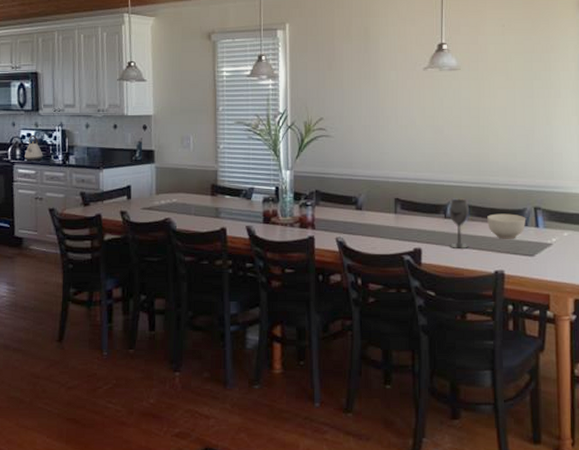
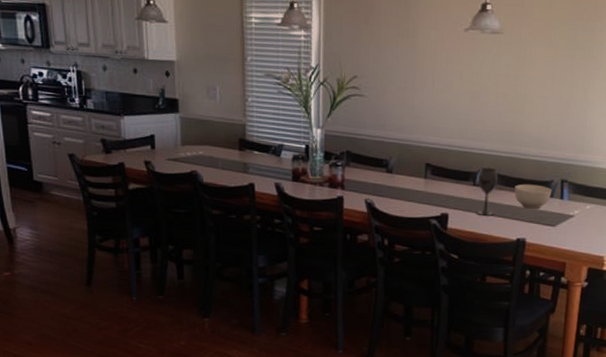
kettle: present [25,134,43,162] -> none [38,74,58,104]

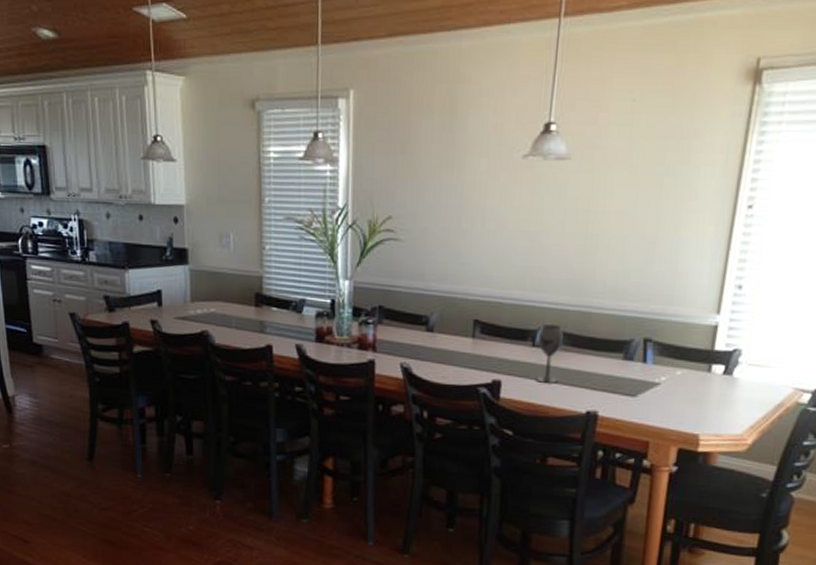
bowl: present [514,184,553,209] -> none [584,344,633,375]

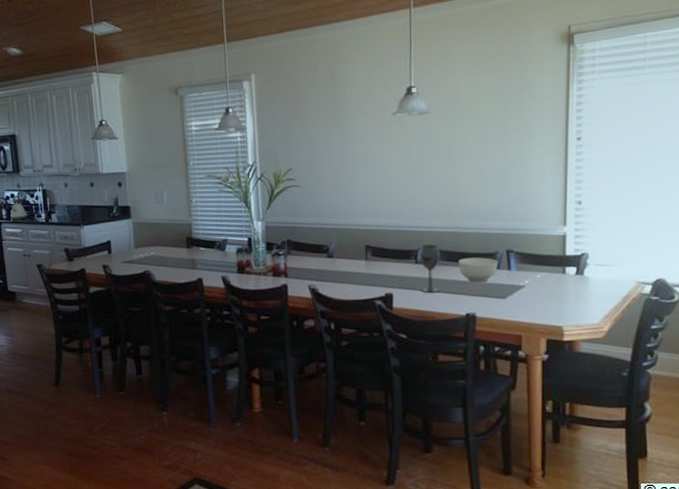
kettle: none [38,224,59,257] -> present [10,195,27,221]
bowl: none [584,344,633,375] -> present [458,257,499,282]

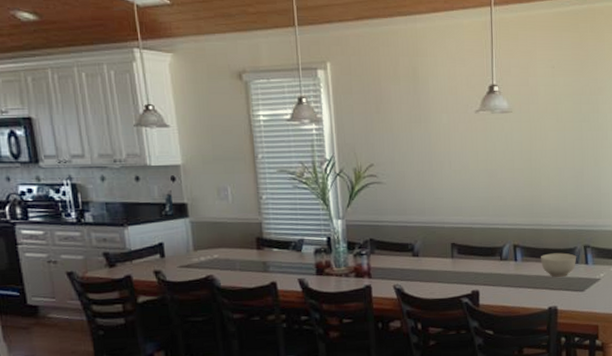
kettle: present [10,195,27,221] -> none [27,190,52,221]
wine glass: present [420,244,440,293] -> none [504,241,523,289]

